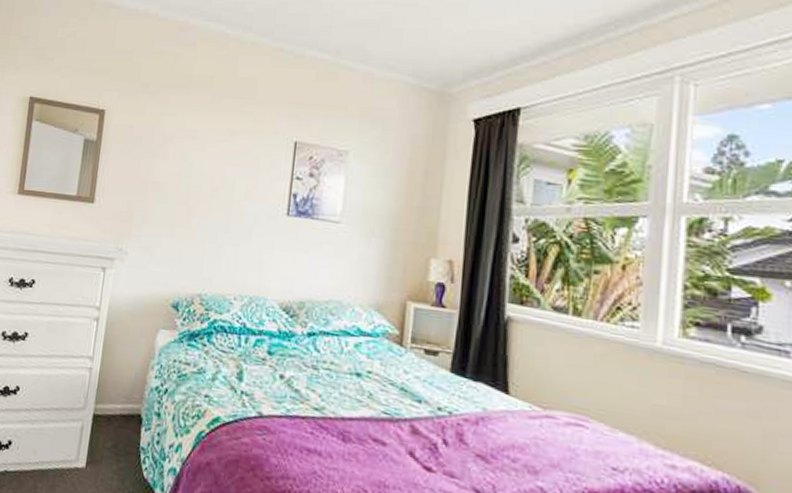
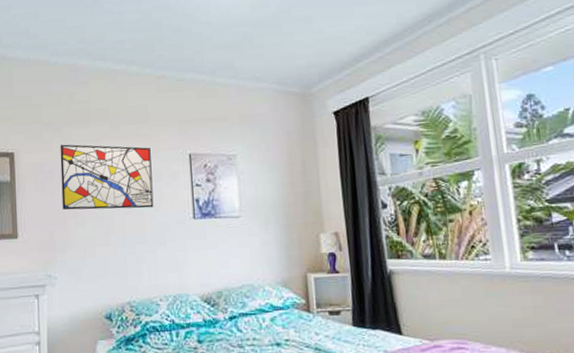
wall art: none [146,109,253,195] -> present [60,144,154,210]

